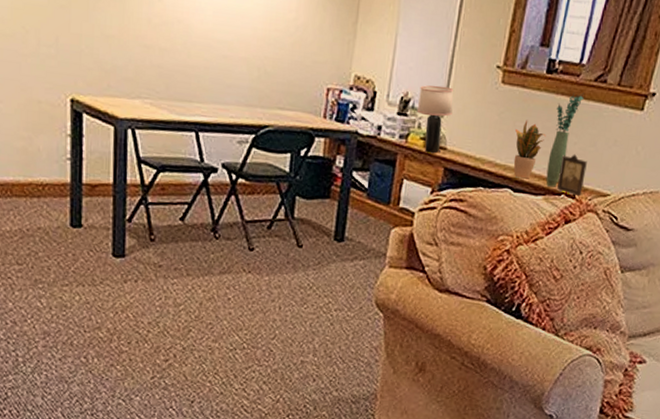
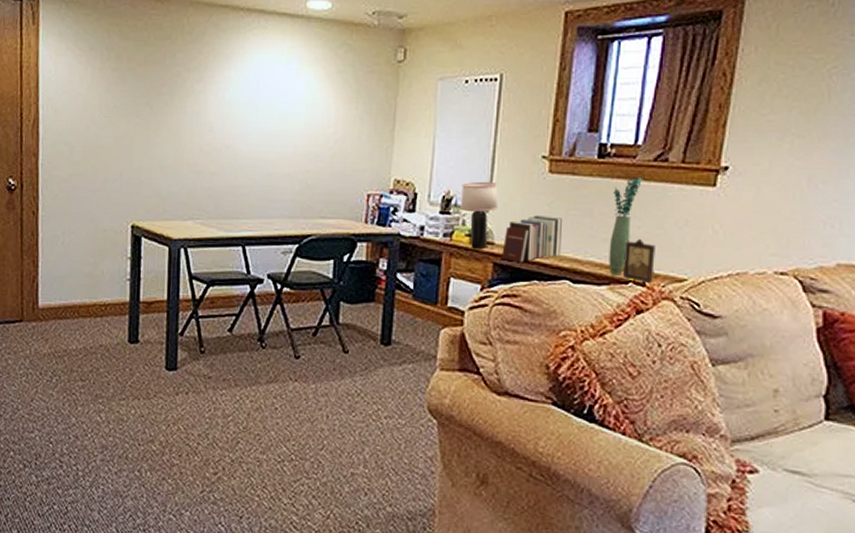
books: none [452,124,509,169] -> present [502,215,562,262]
potted plant: present [513,120,546,179] -> none [568,207,604,269]

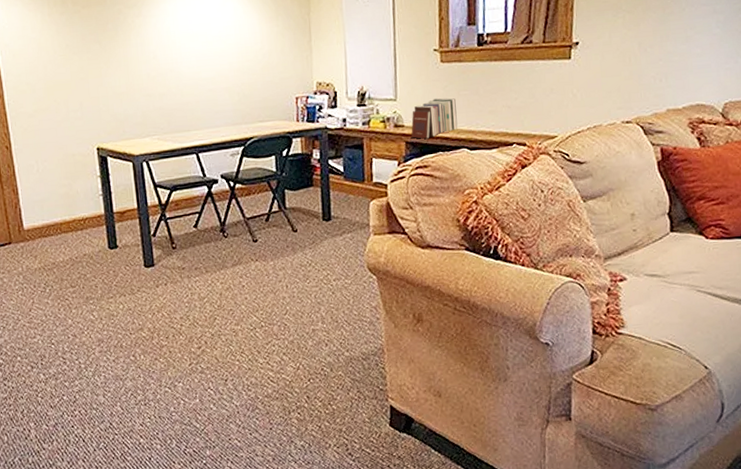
table lamp: present [461,181,498,250] -> none [372,75,403,133]
vase: present [609,174,644,276] -> none [493,55,515,140]
photo frame: present [622,238,658,284] -> none [506,107,535,143]

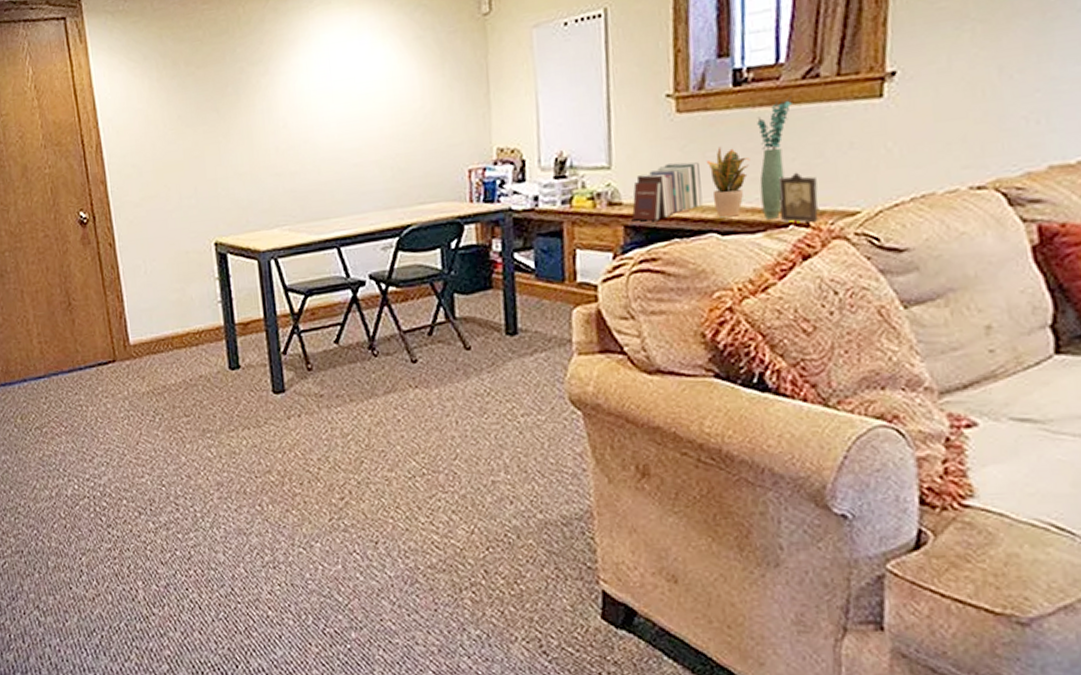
potted plant: none [460,88,489,138] -> present [706,146,750,218]
vase: none [493,55,515,140] -> present [757,96,792,220]
photo frame: none [506,107,535,143] -> present [778,172,824,223]

